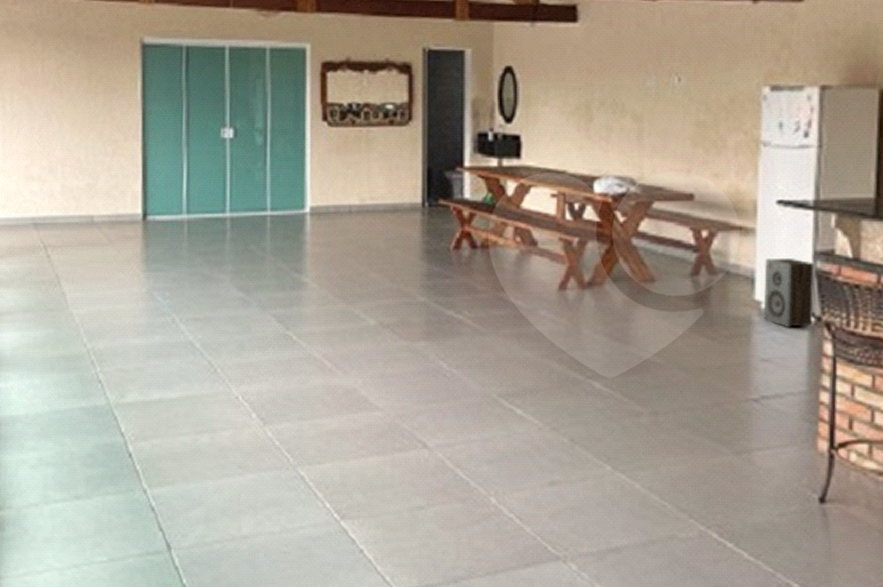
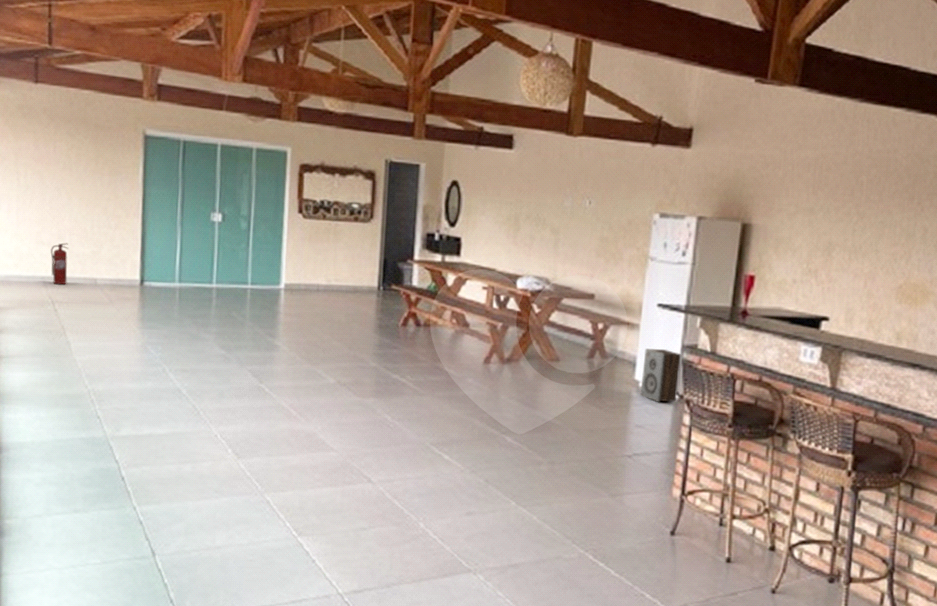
fire extinguisher: none [41,176,62,226] -> present [50,242,69,285]

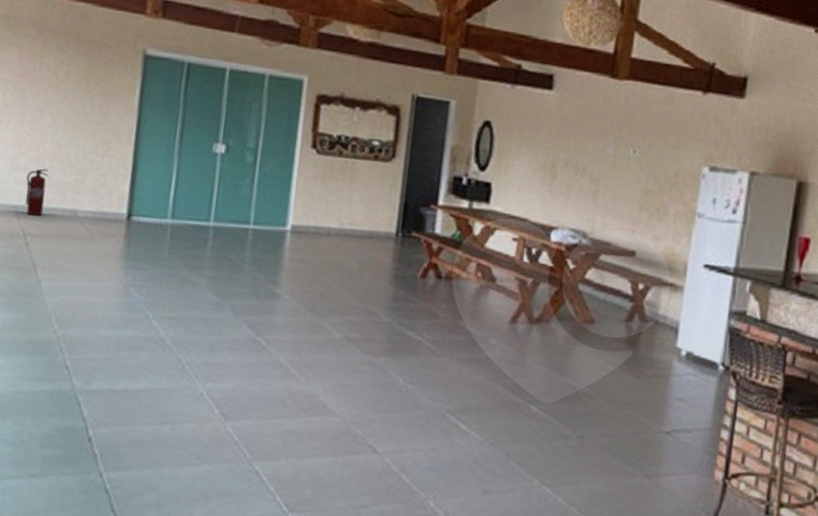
speaker: present [640,348,682,403] -> none [682,313,729,374]

